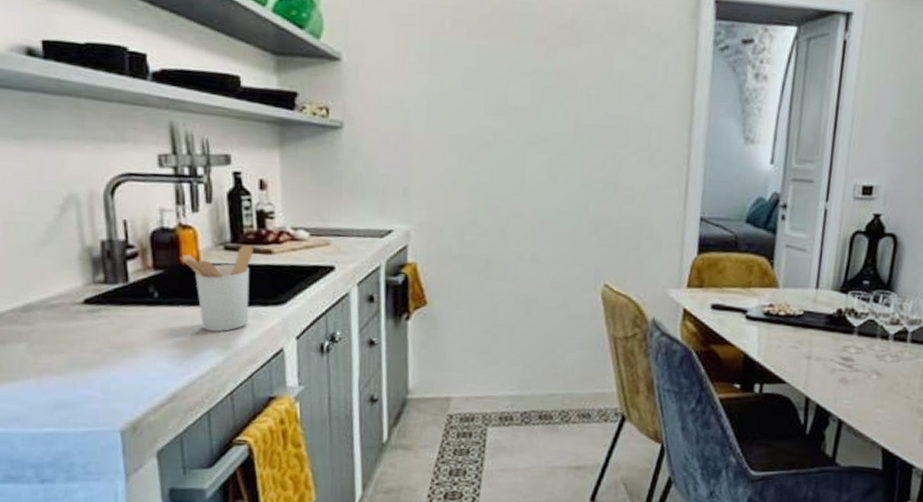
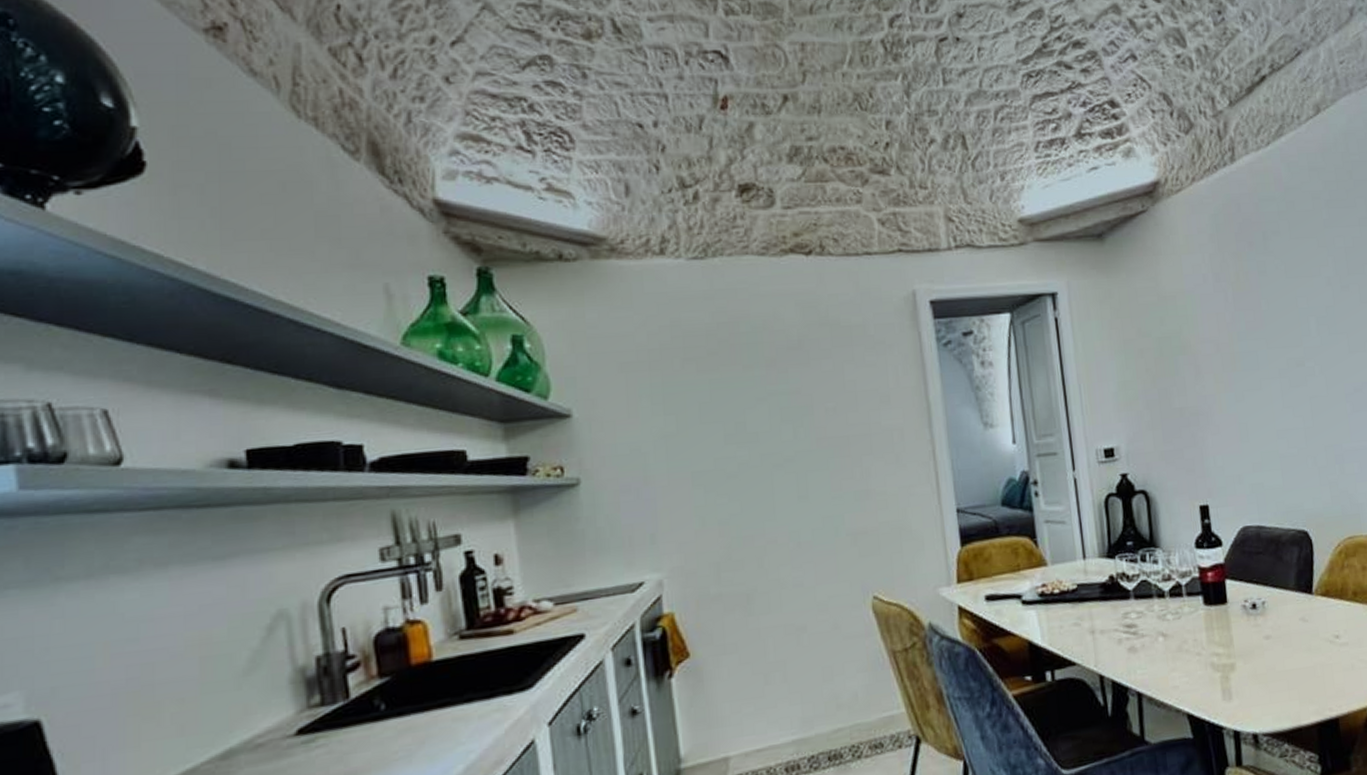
utensil holder: present [180,245,253,332] -> none [409,629,492,738]

